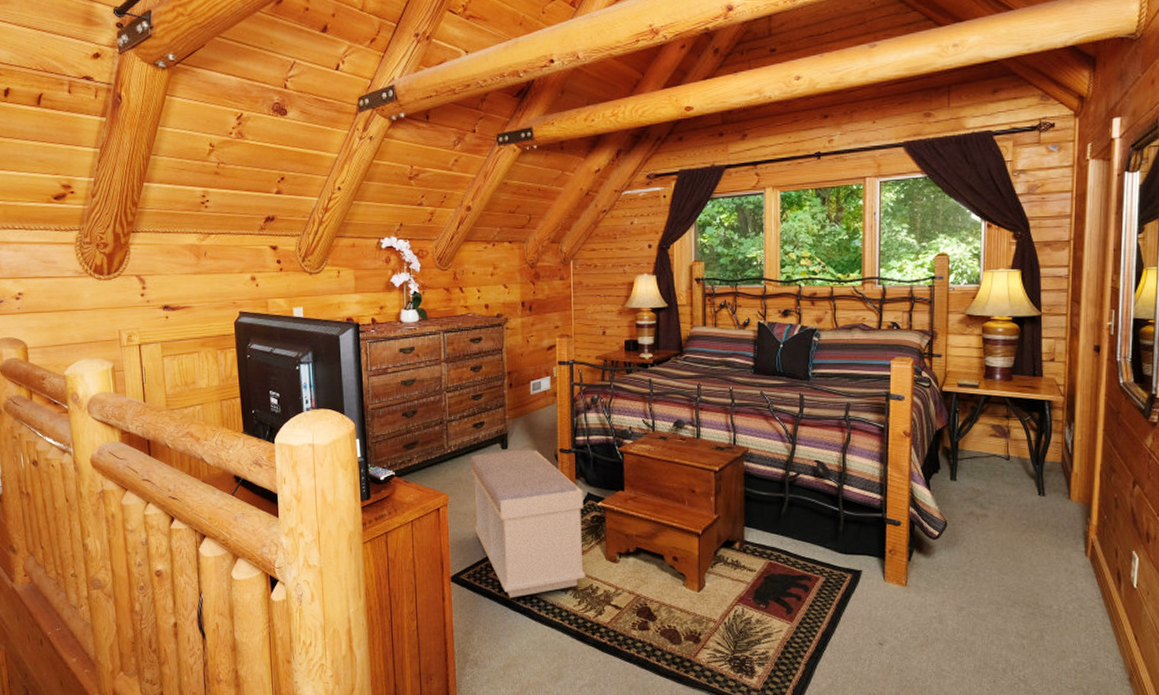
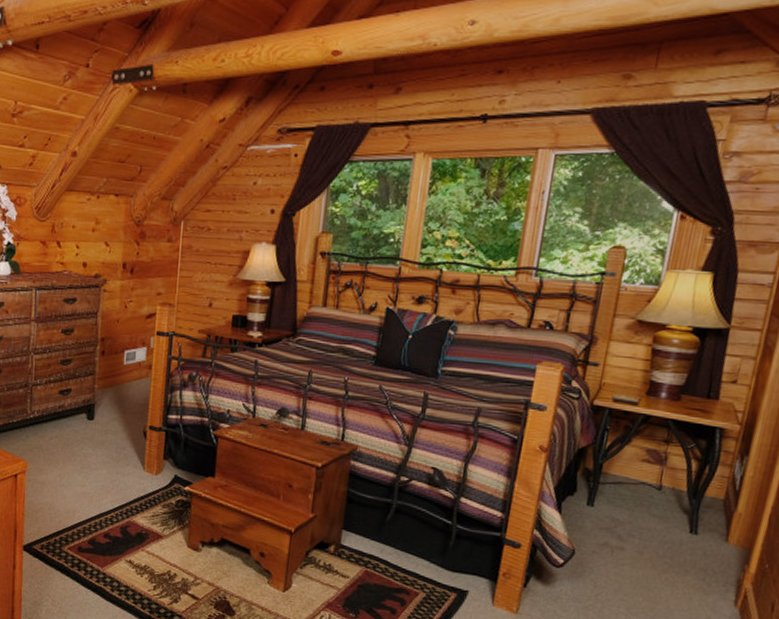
bench: present [470,450,586,598] -> none [51,421,170,575]

